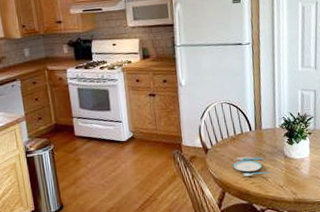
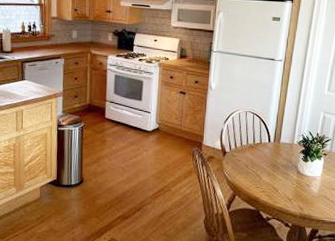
plate: present [233,156,271,177] -> none [247,165,282,185]

